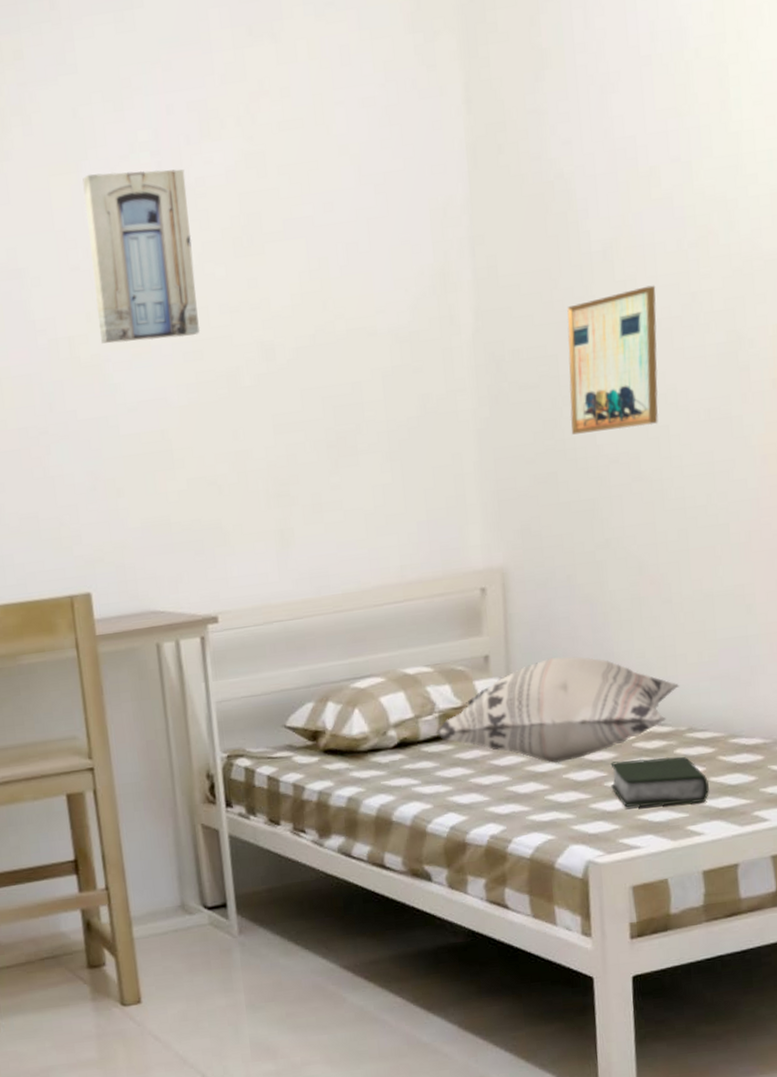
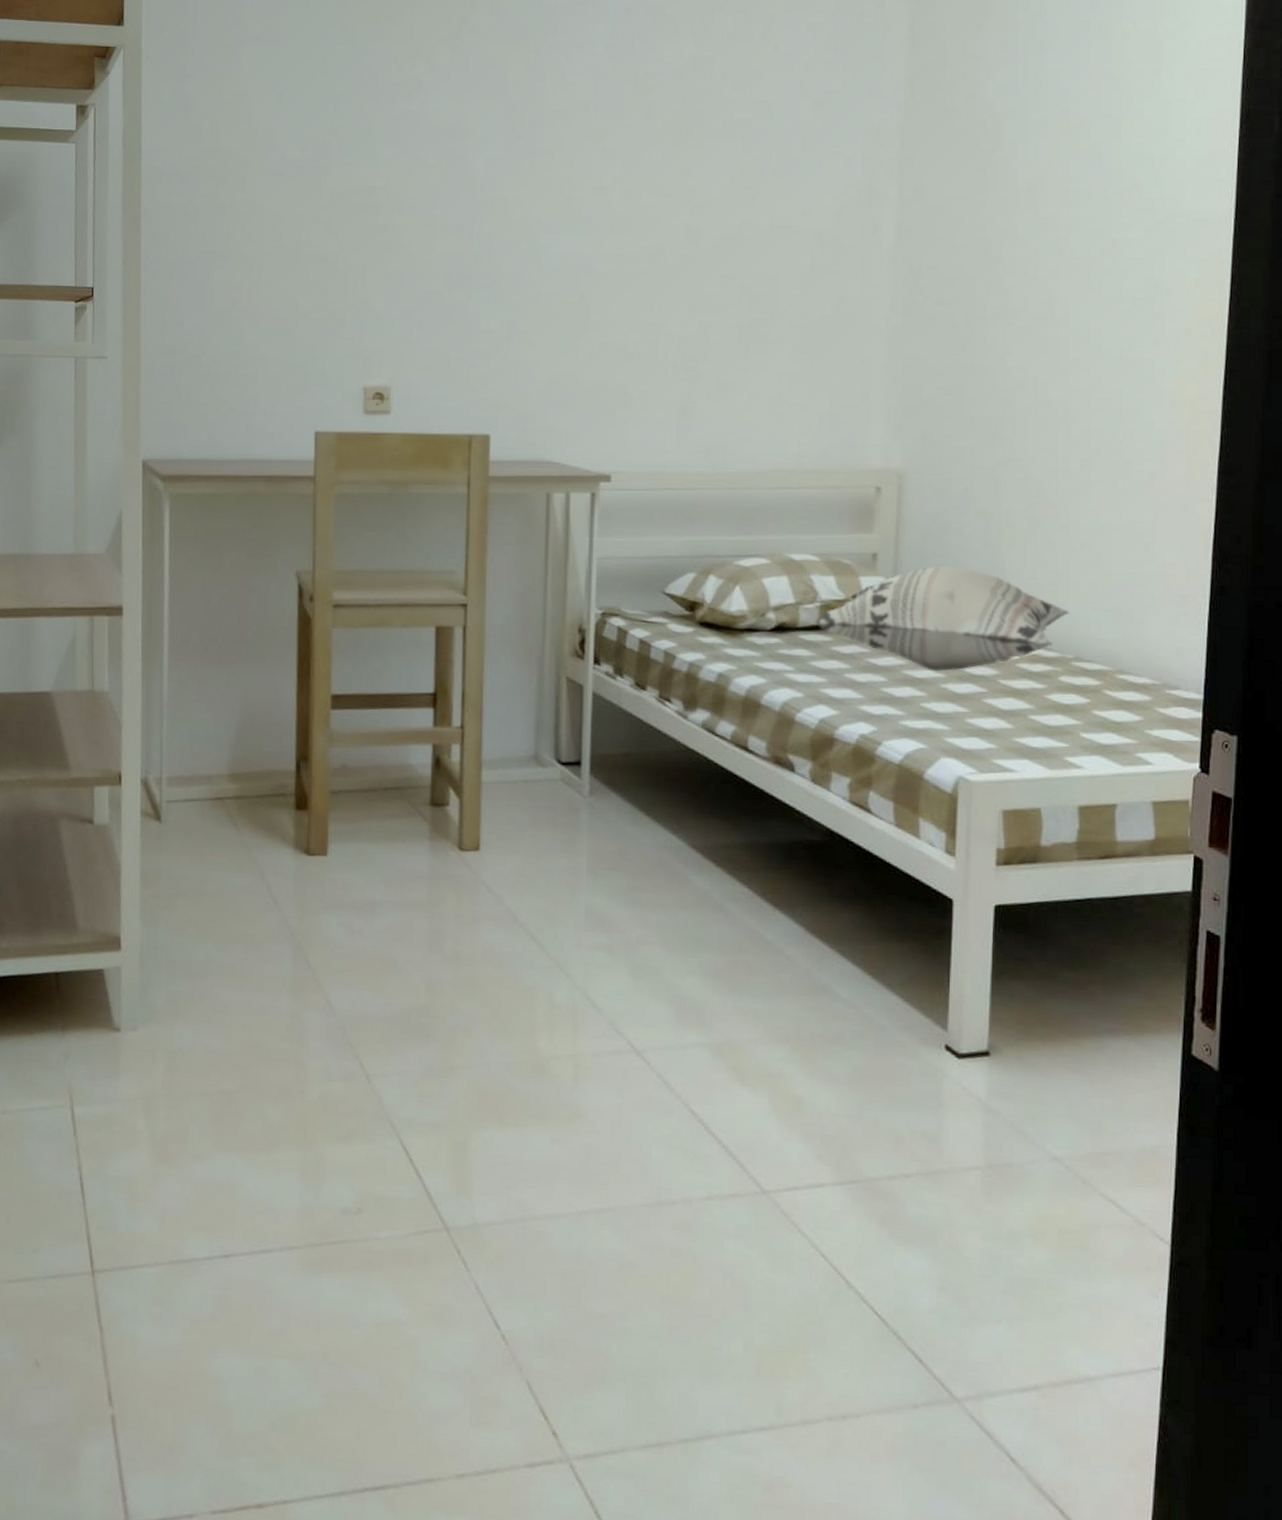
wall art: present [82,169,200,344] -> none [534,55,635,212]
wall art: present [567,285,658,435] -> none [981,226,1077,356]
book: present [610,756,709,808] -> none [990,679,1092,736]

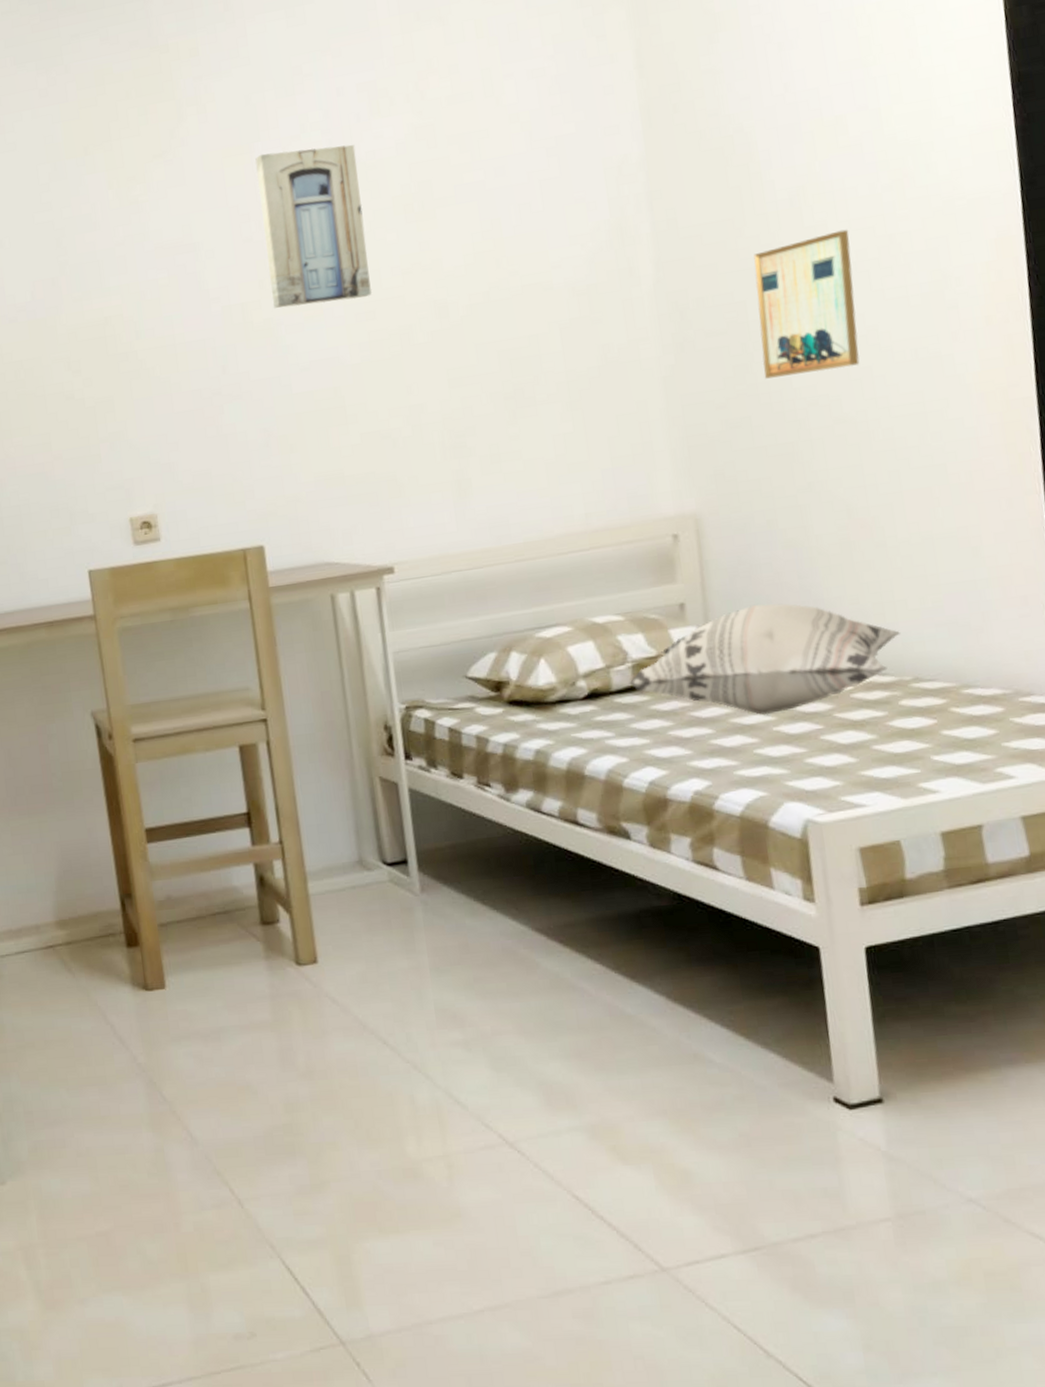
wall art: none [534,55,635,212] -> present [255,144,372,308]
wall art: none [981,226,1077,356] -> present [753,229,860,379]

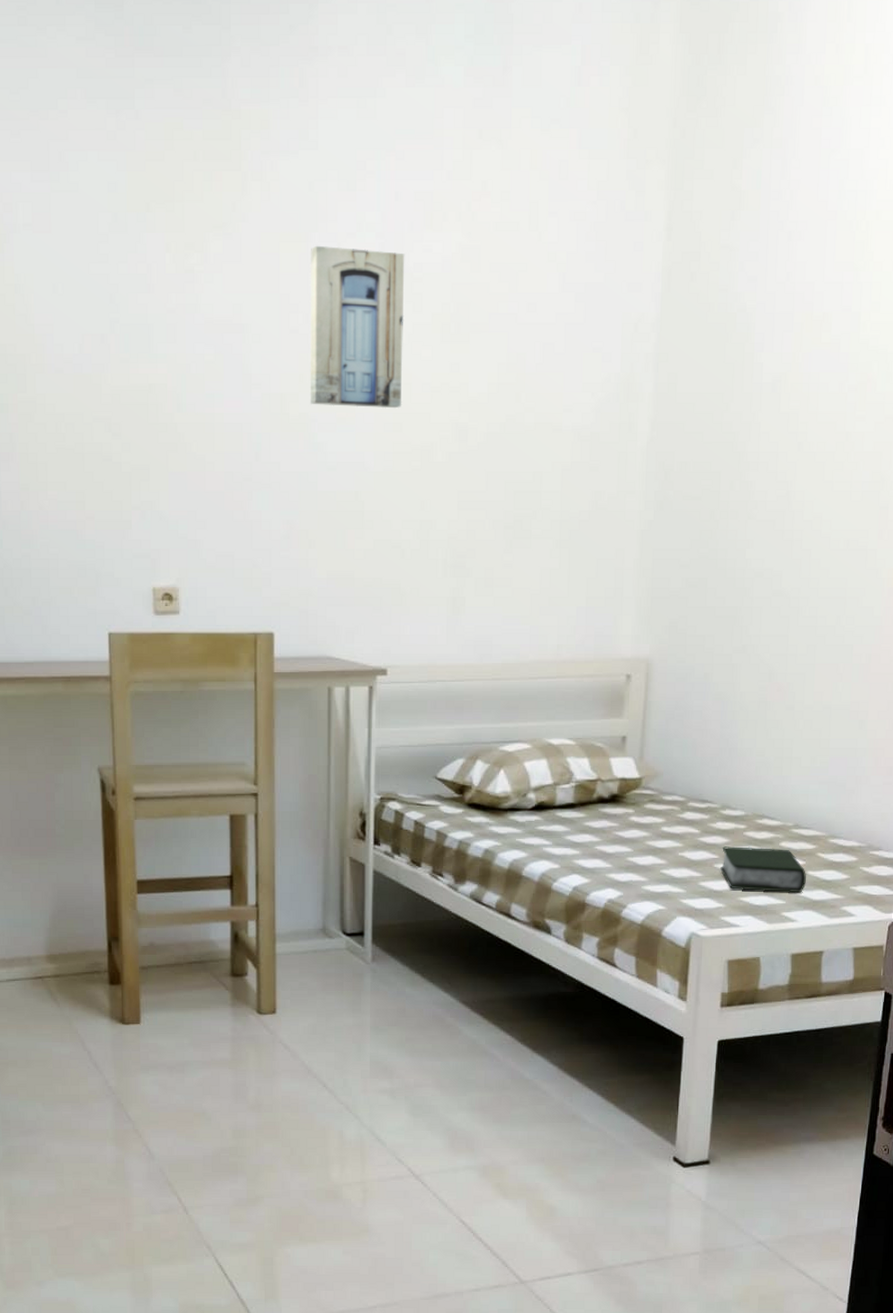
decorative pillow: present [629,603,900,715] -> none [570,745,791,842]
wall art: present [753,229,860,379] -> none [724,421,815,548]
book: none [826,708,943,763] -> present [720,846,806,893]

